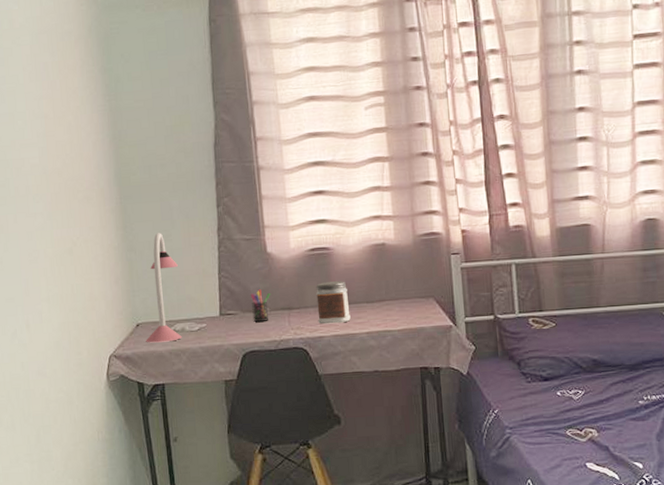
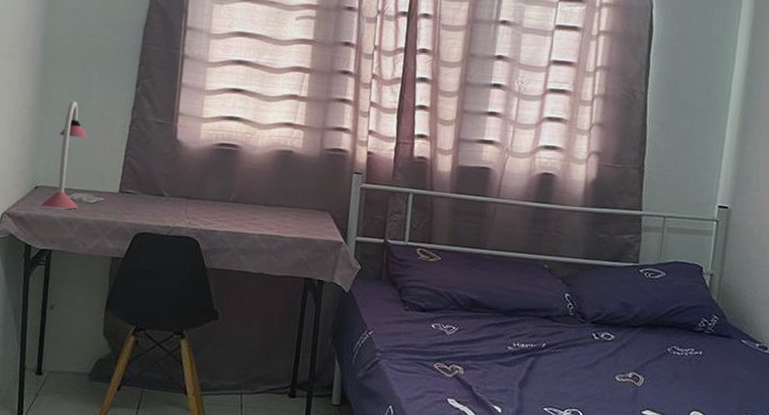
pen holder: present [251,289,271,322] -> none [150,174,173,206]
jar: present [315,281,351,325] -> none [214,178,248,221]

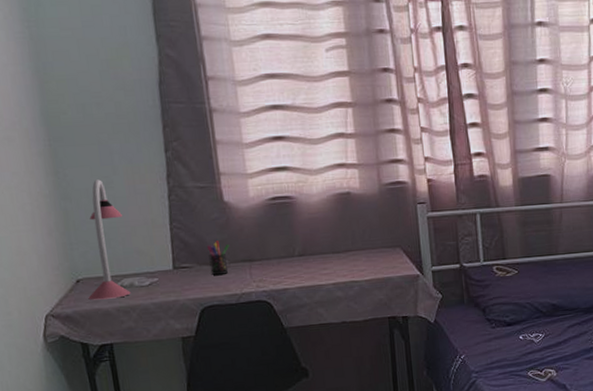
pen holder: none [150,174,173,206] -> present [207,240,230,275]

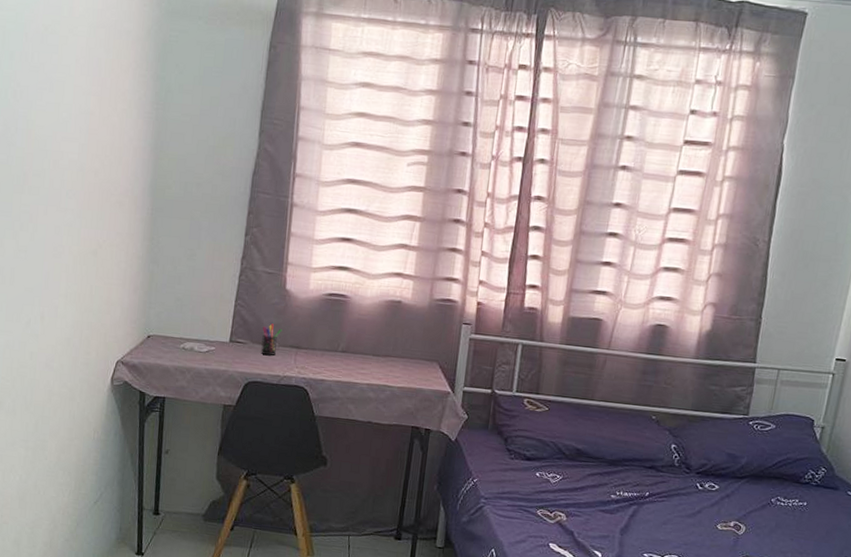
desk lamp: present [88,179,131,300] -> none [154,250,197,358]

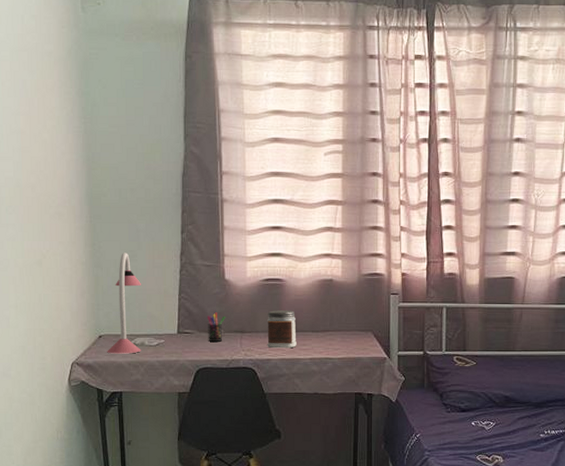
desk lamp: none [154,250,197,358] -> present [107,253,141,354]
jar: none [323,328,357,371] -> present [266,310,297,349]

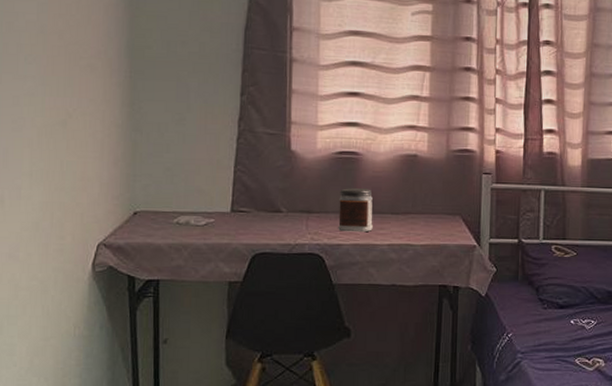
desk lamp: present [107,253,141,354] -> none [143,115,189,235]
pen holder: present [208,312,226,342] -> none [267,188,290,223]

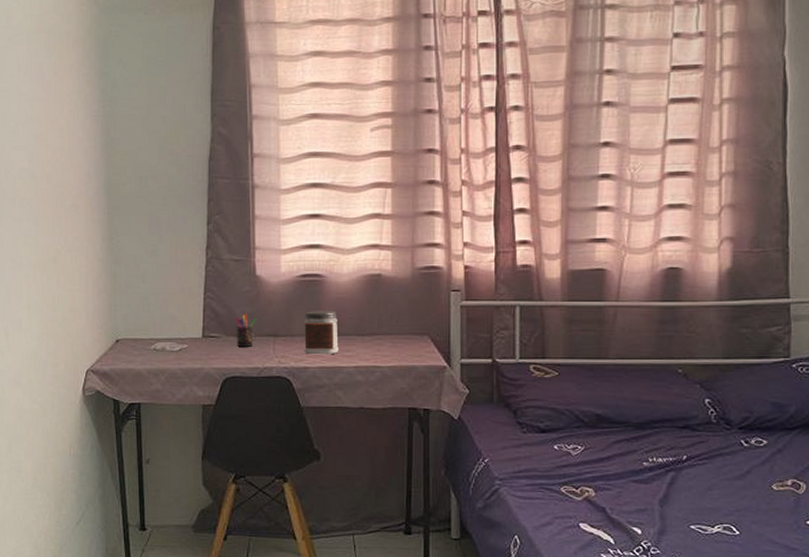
pen holder: none [267,188,290,223] -> present [236,313,257,347]

